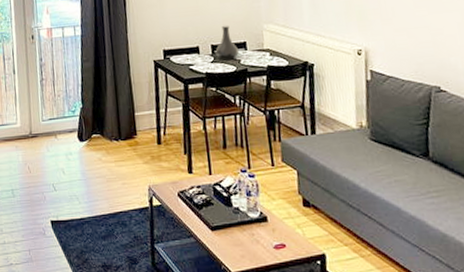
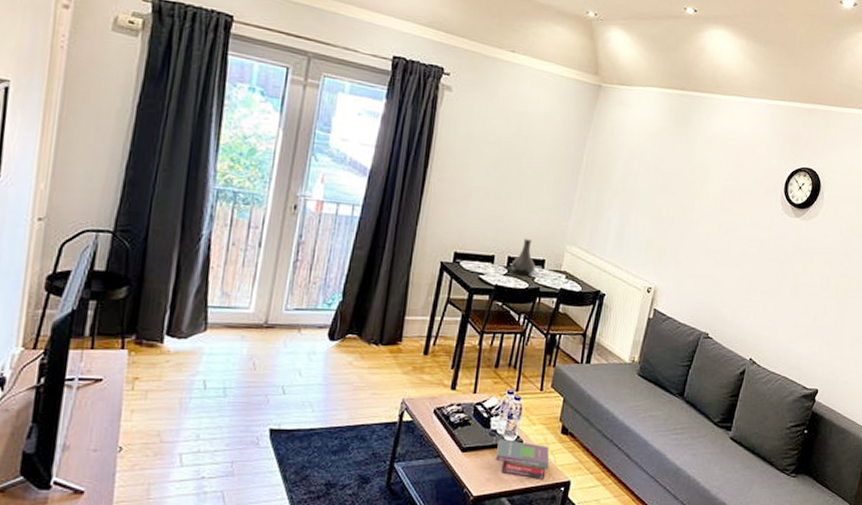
books: none [243,216,300,254] -> present [495,439,550,480]

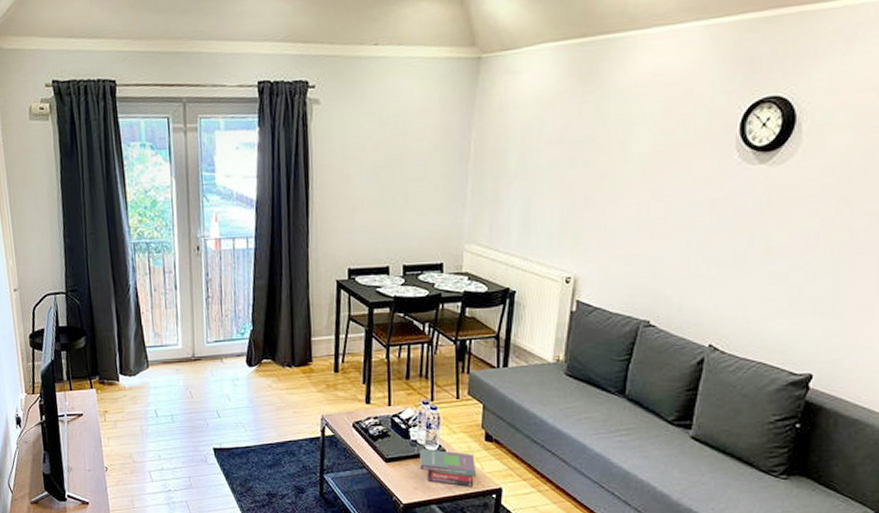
vase: present [510,238,535,277] -> none [407,243,433,285]

